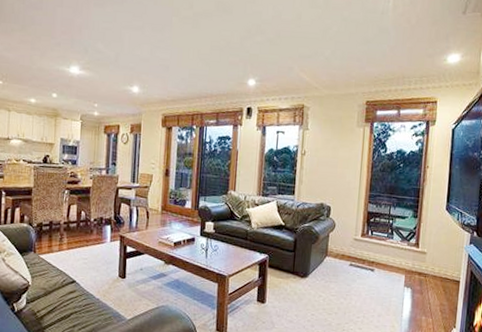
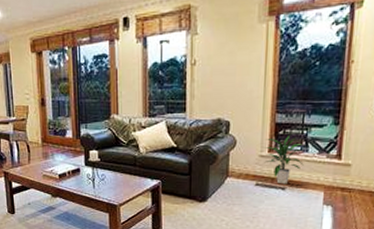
indoor plant: none [357,222,389,267] -> present [263,134,304,184]

